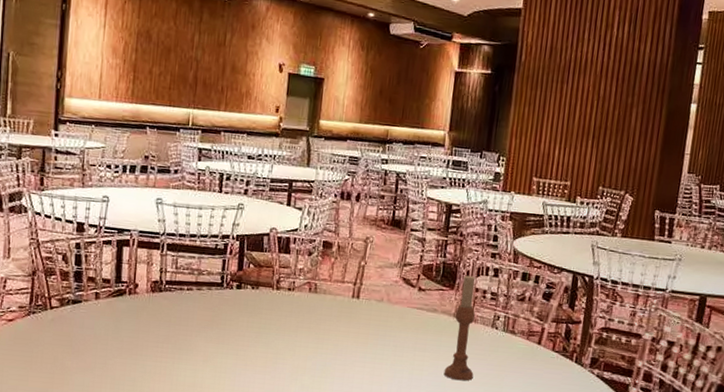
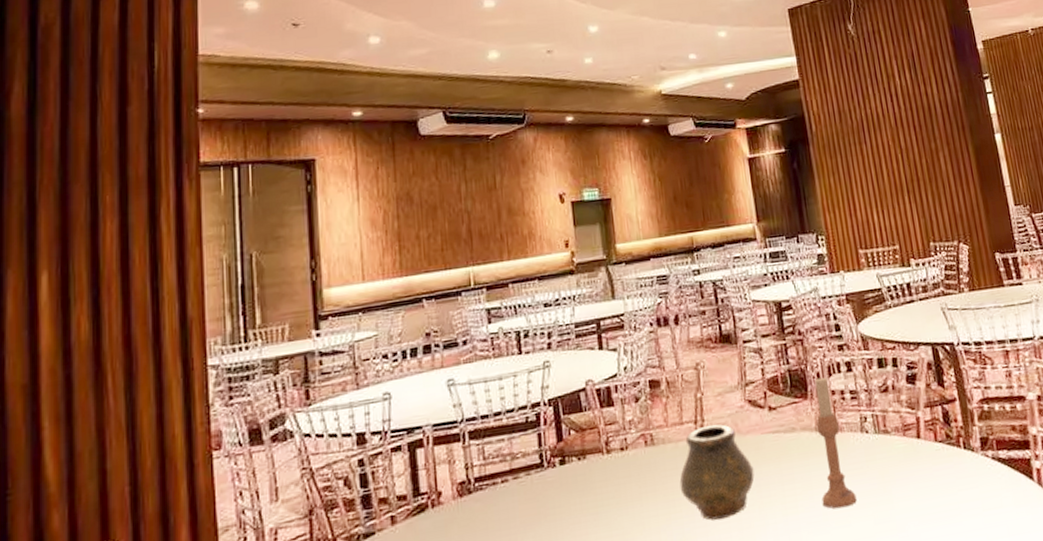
vase: none [330,288,394,364] -> present [679,424,755,520]

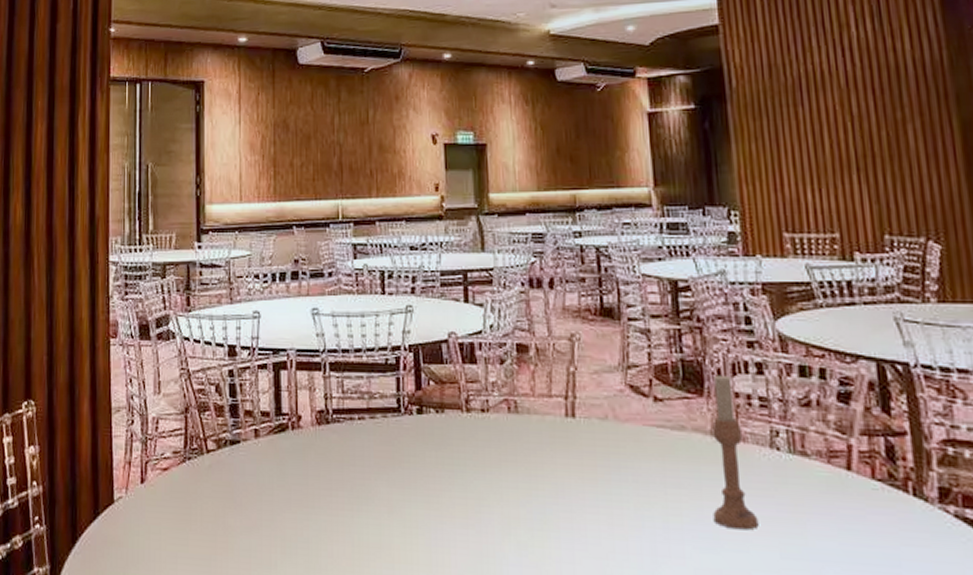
vase: present [679,424,755,520] -> none [544,403,632,509]

